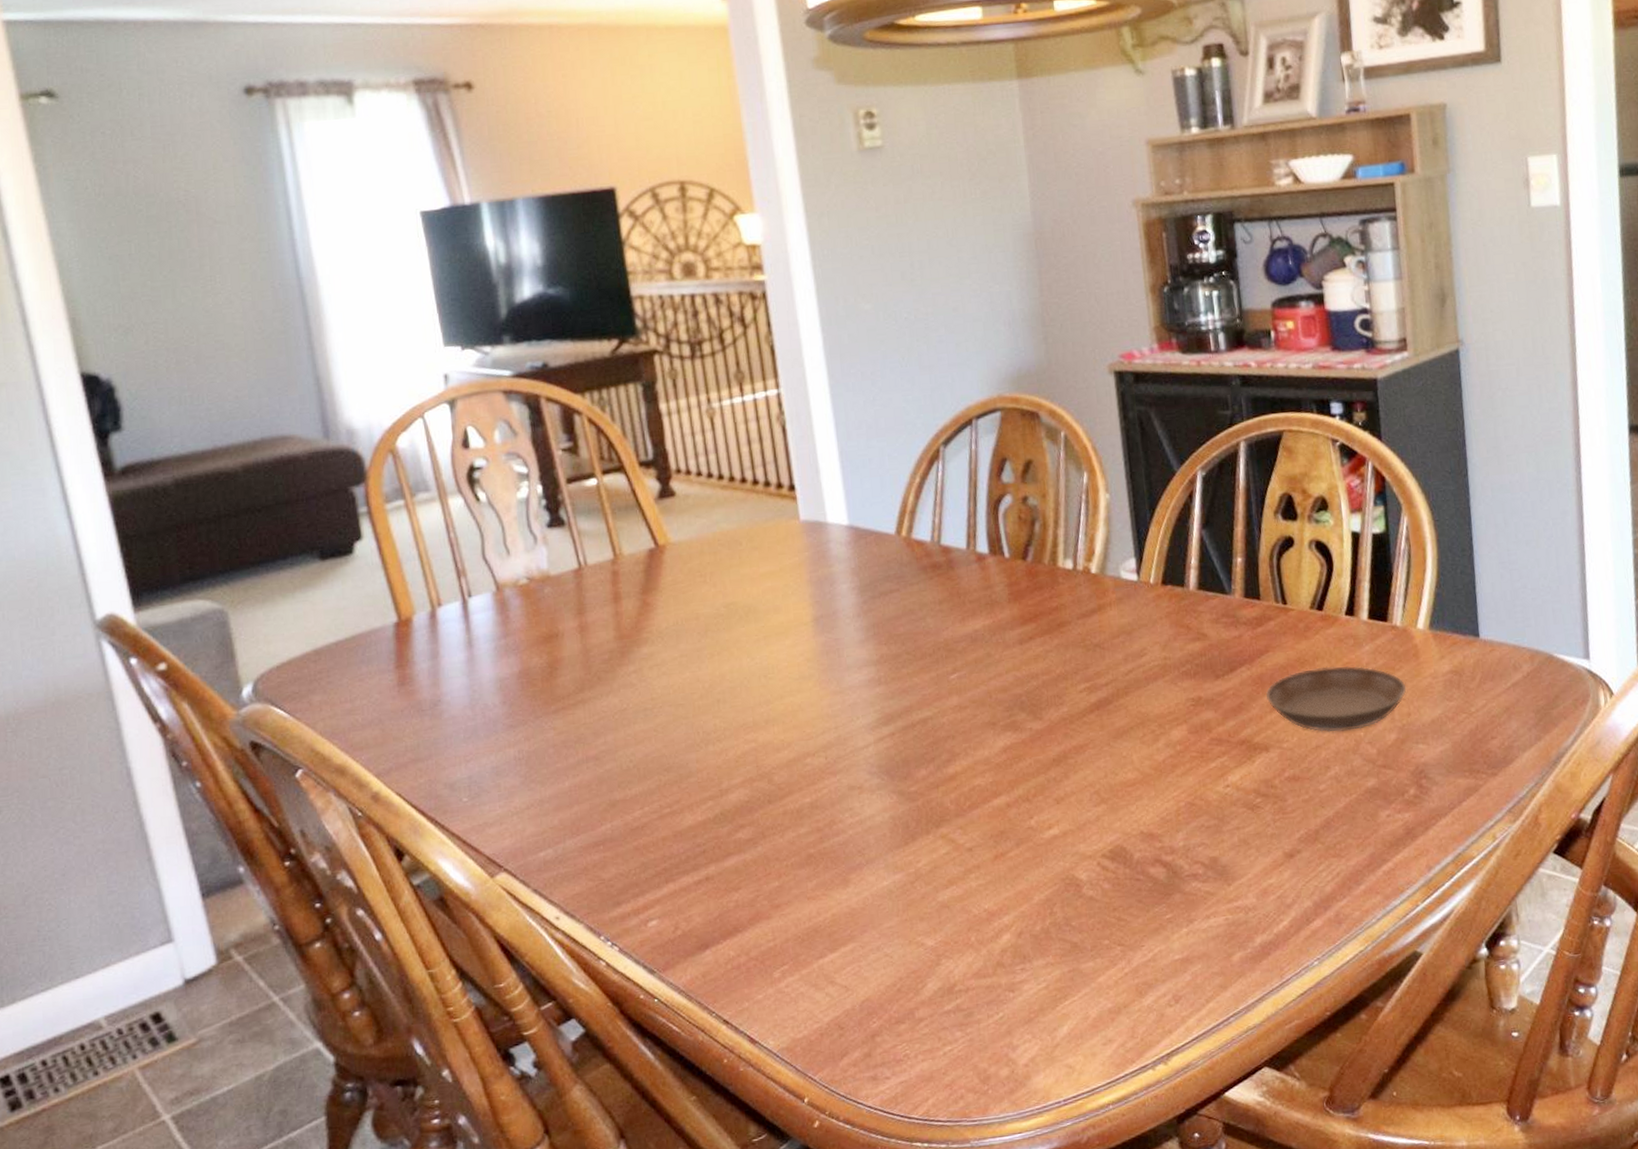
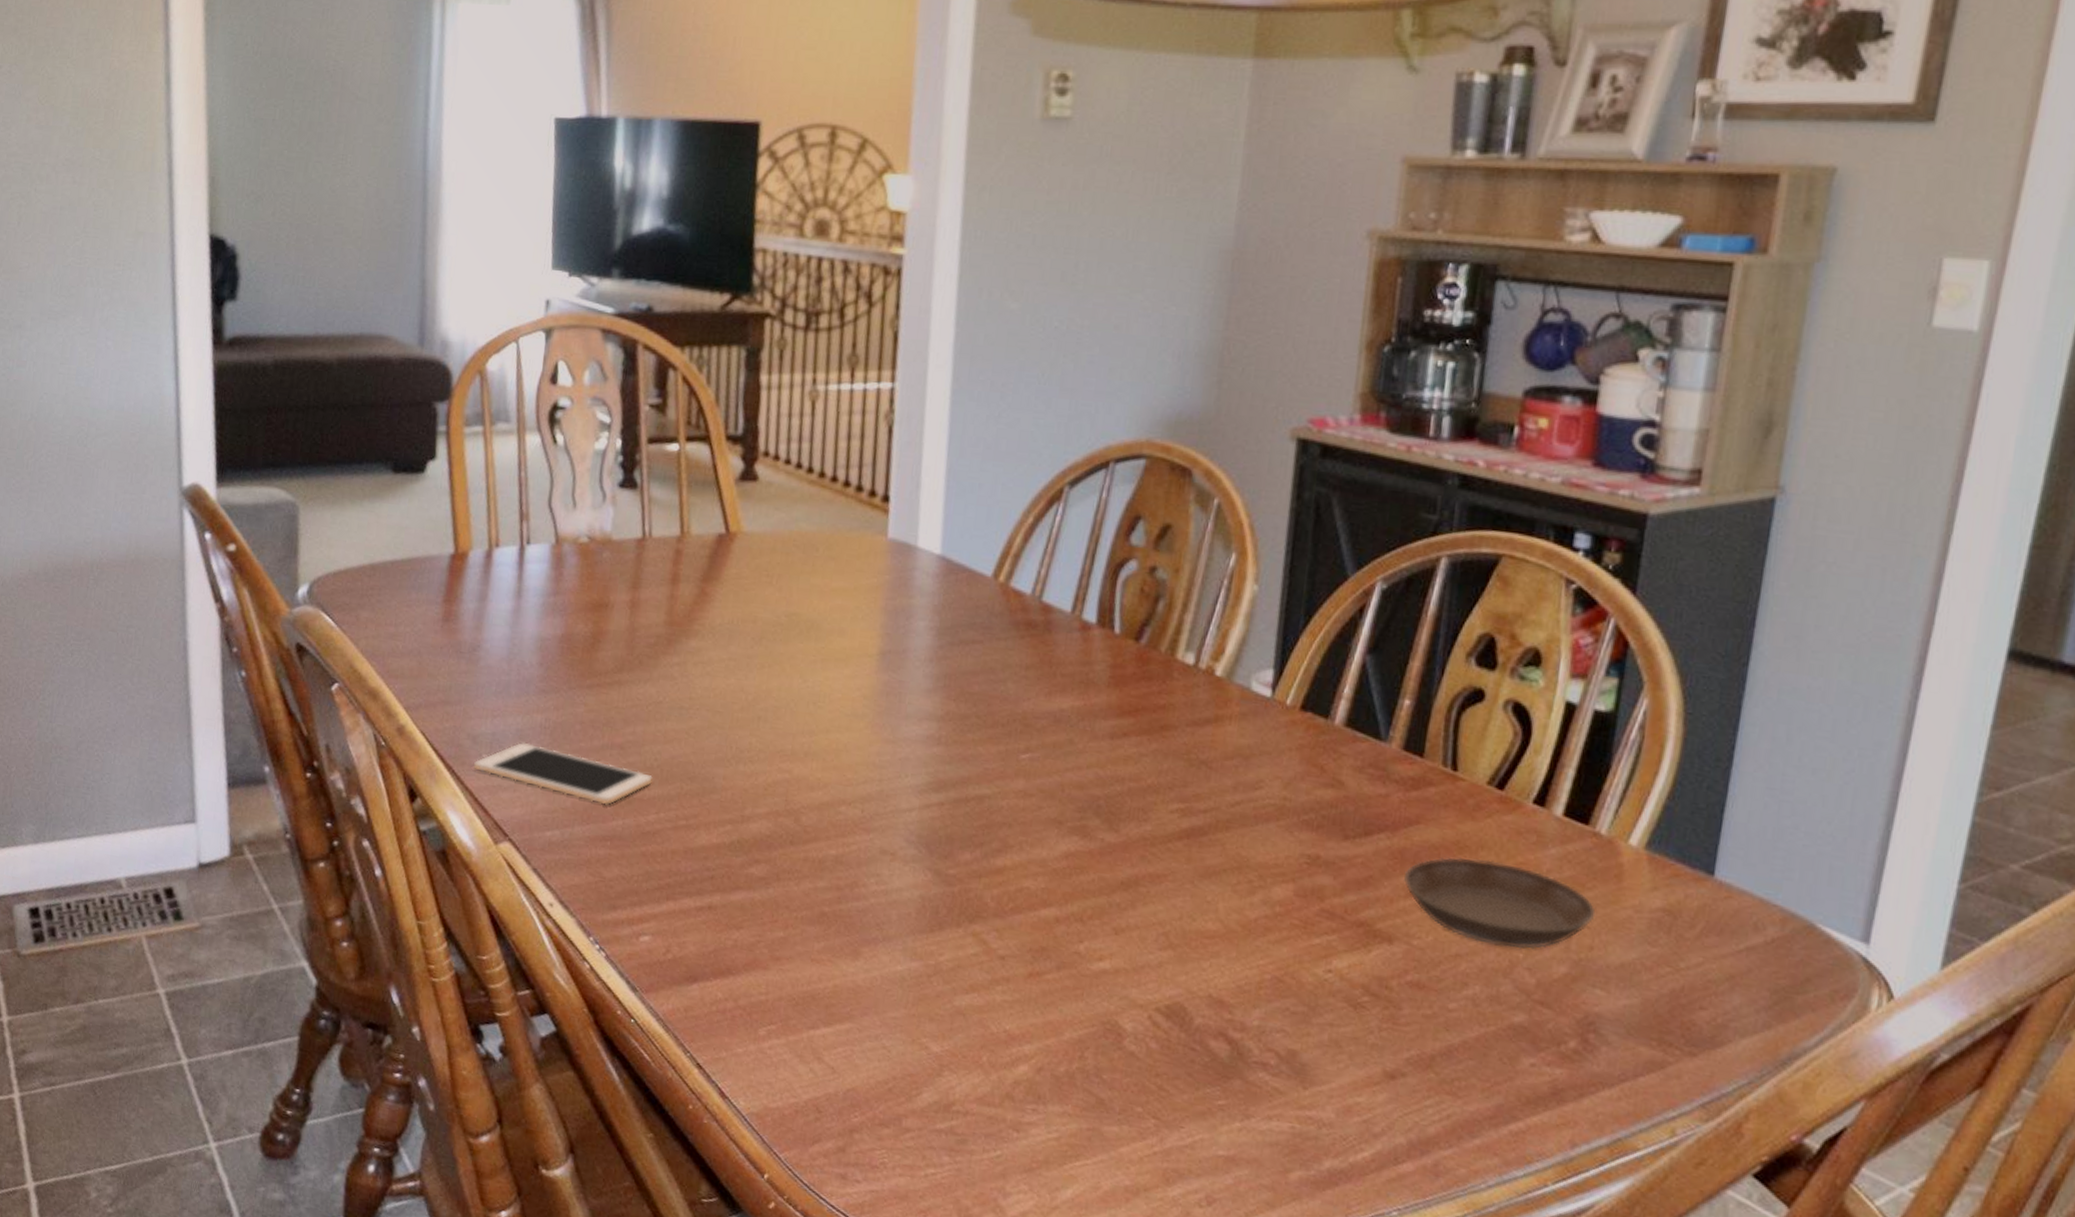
cell phone: none [456,775,631,815] -> present [474,741,653,806]

